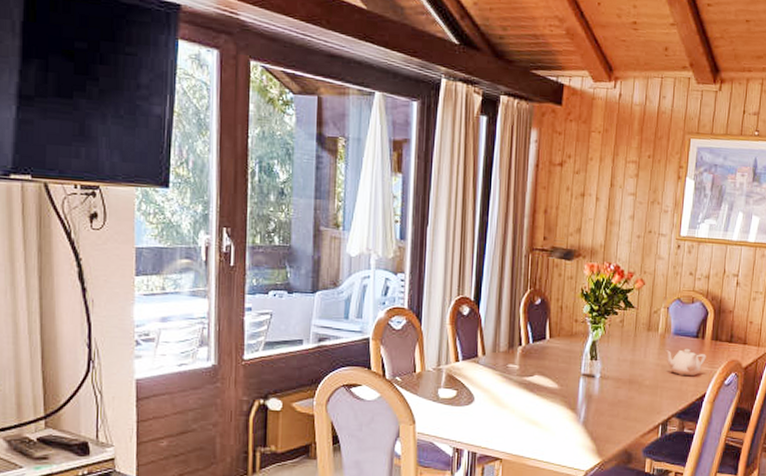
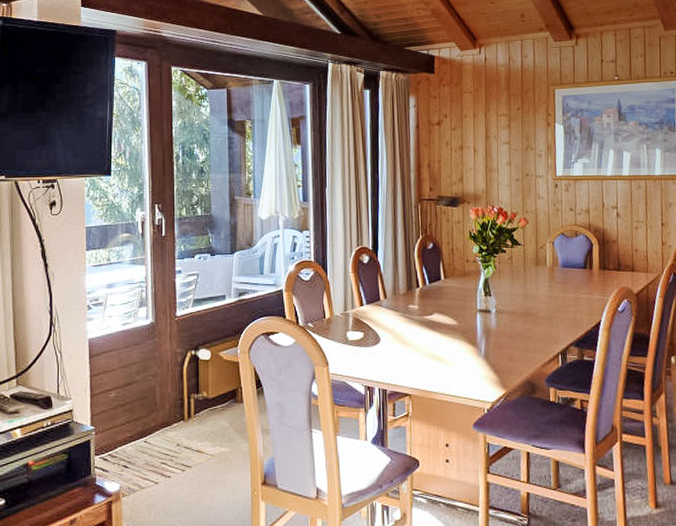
teapot: present [665,348,706,377] -> none [555,279,597,306]

